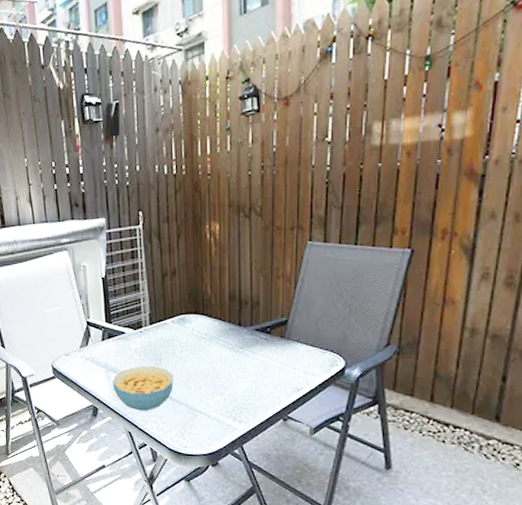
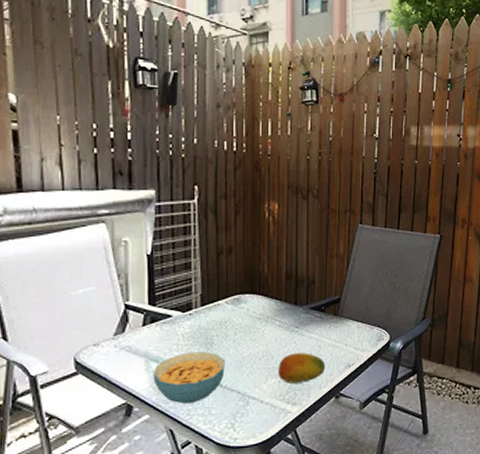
fruit: none [224,373,272,402] -> present [278,353,326,384]

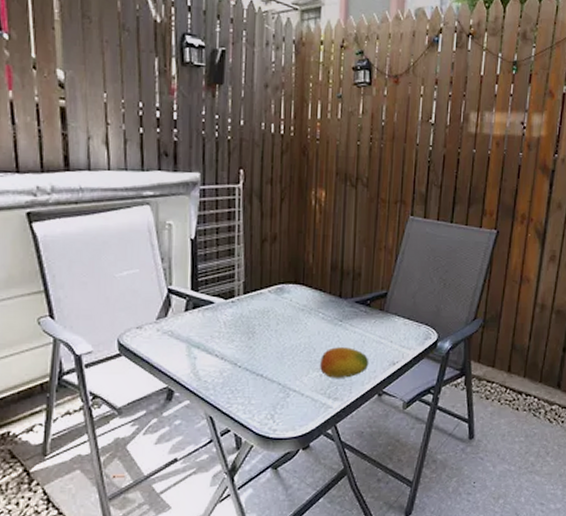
cereal bowl: present [153,351,225,404] -> none [194,340,266,392]

